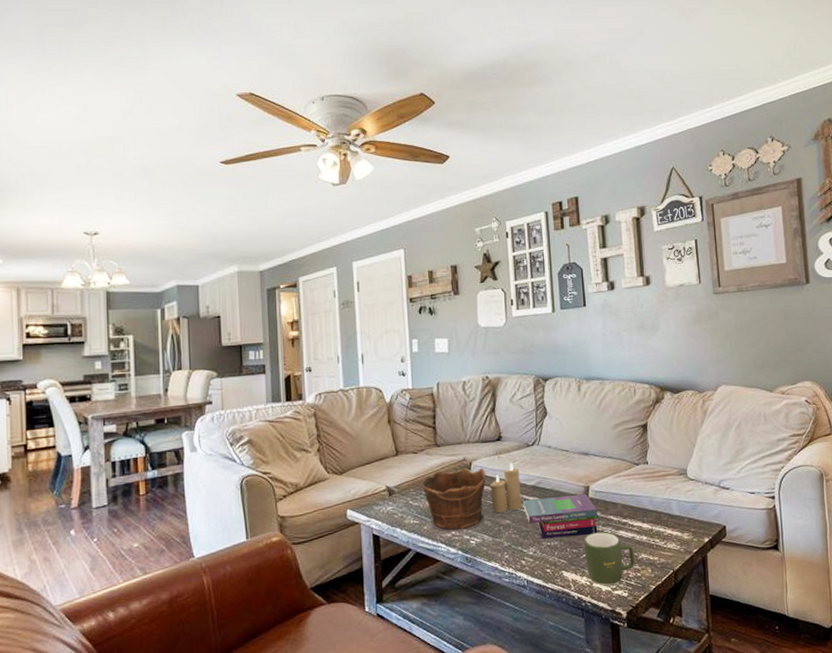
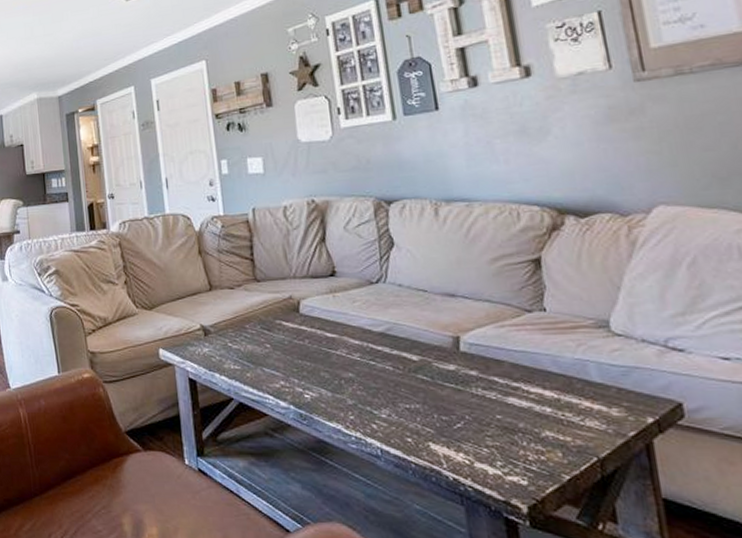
clay pot: present [422,467,487,532] -> none [241,308,321,382]
candle: present [489,463,522,513] -> none [324,304,368,363]
books: present [522,494,598,539] -> none [368,346,477,400]
mug: present [583,532,635,586] -> none [456,397,536,469]

